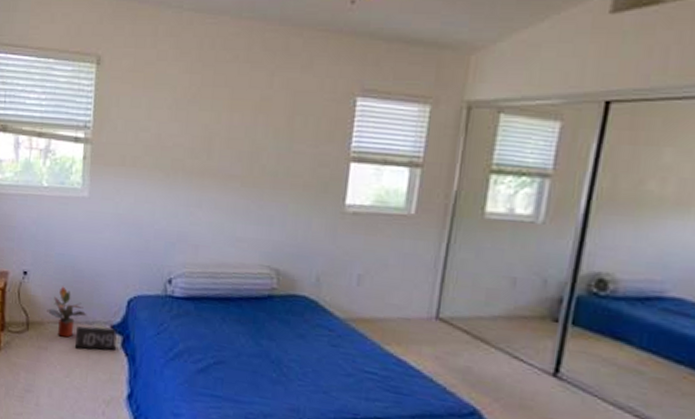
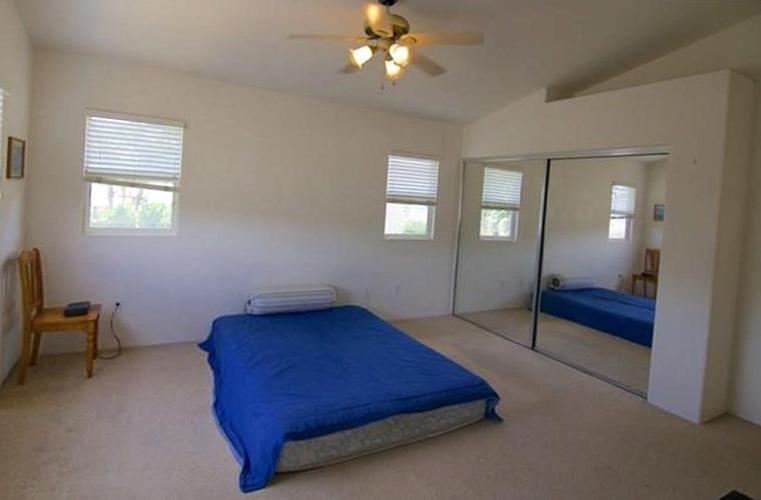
potted plant: present [47,286,87,338] -> none [138,313,176,358]
alarm clock: present [74,326,117,351] -> none [165,346,204,368]

